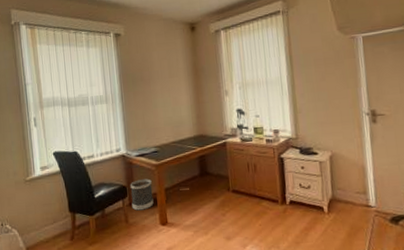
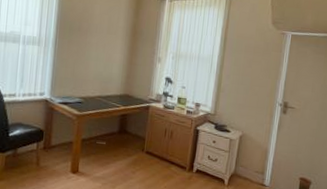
wastebasket: present [130,179,154,211] -> none [45,126,70,156]

